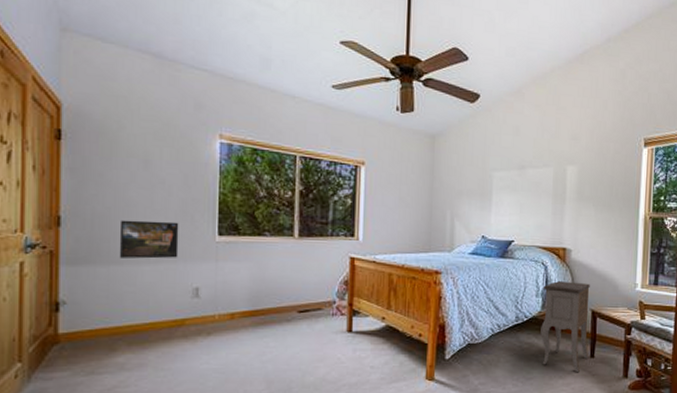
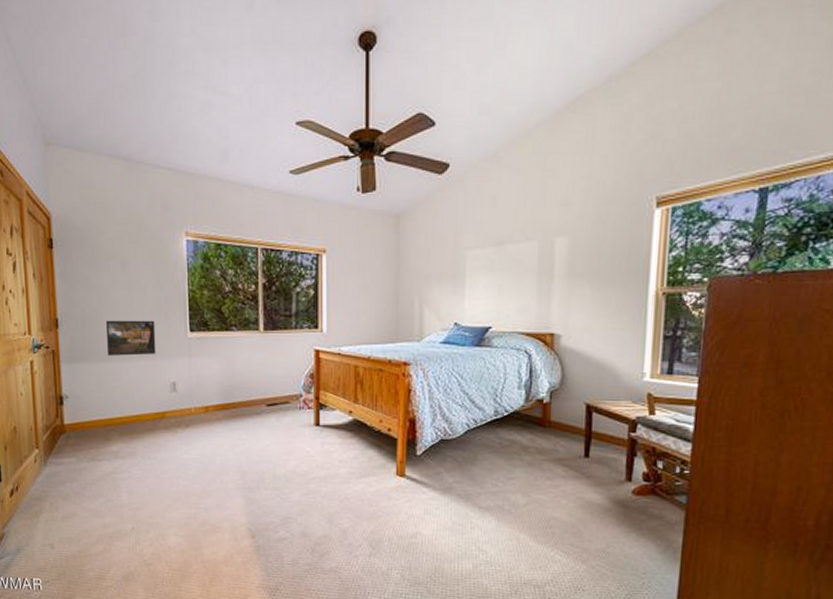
nightstand: present [540,281,590,373] -> none [524,371,584,474]

